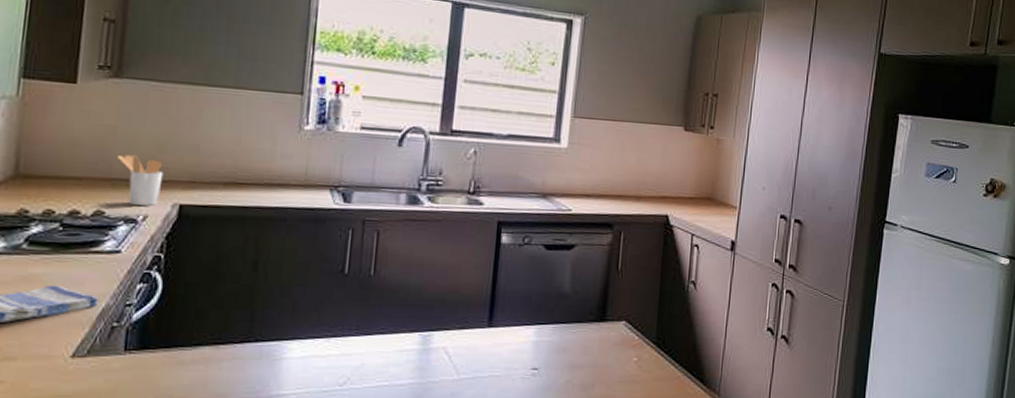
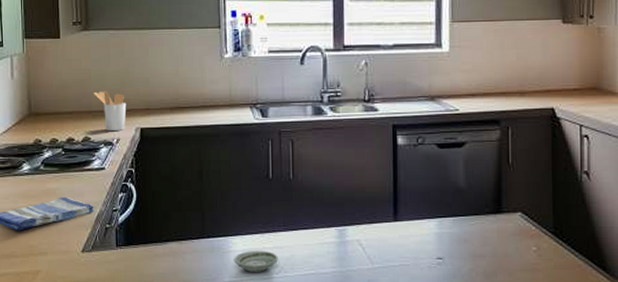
saucer: none [287,357,345,384] -> present [234,250,278,272]

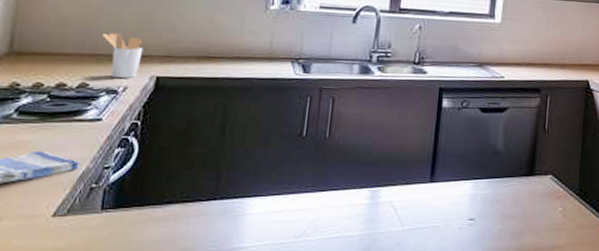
saucer: present [234,250,278,272] -> none [248,212,301,236]

